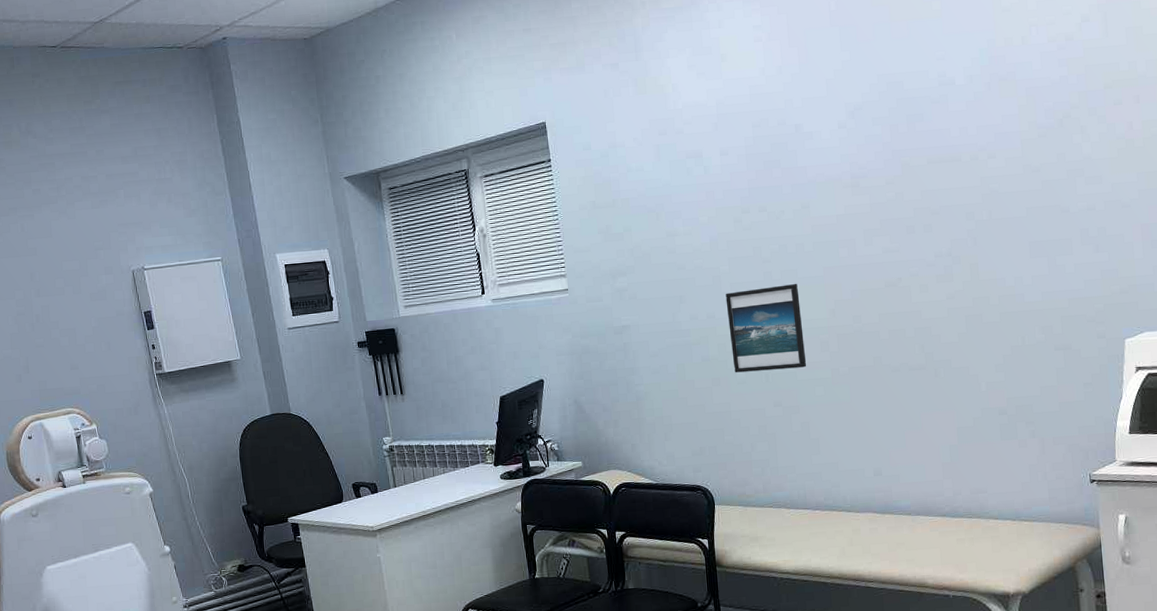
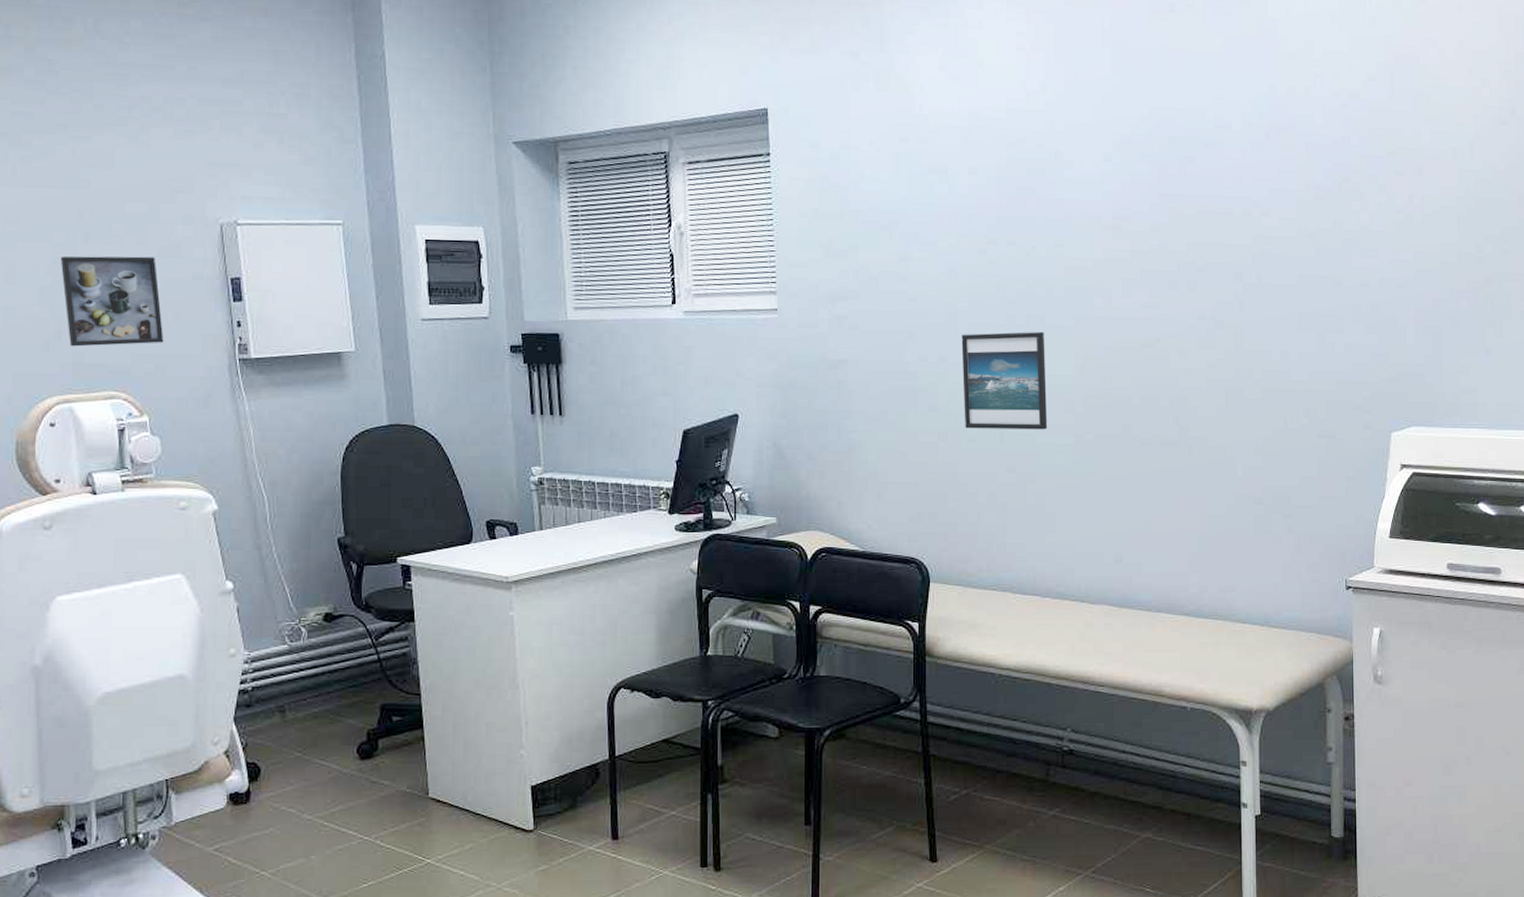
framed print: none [22,302,101,377] -> present [60,256,164,347]

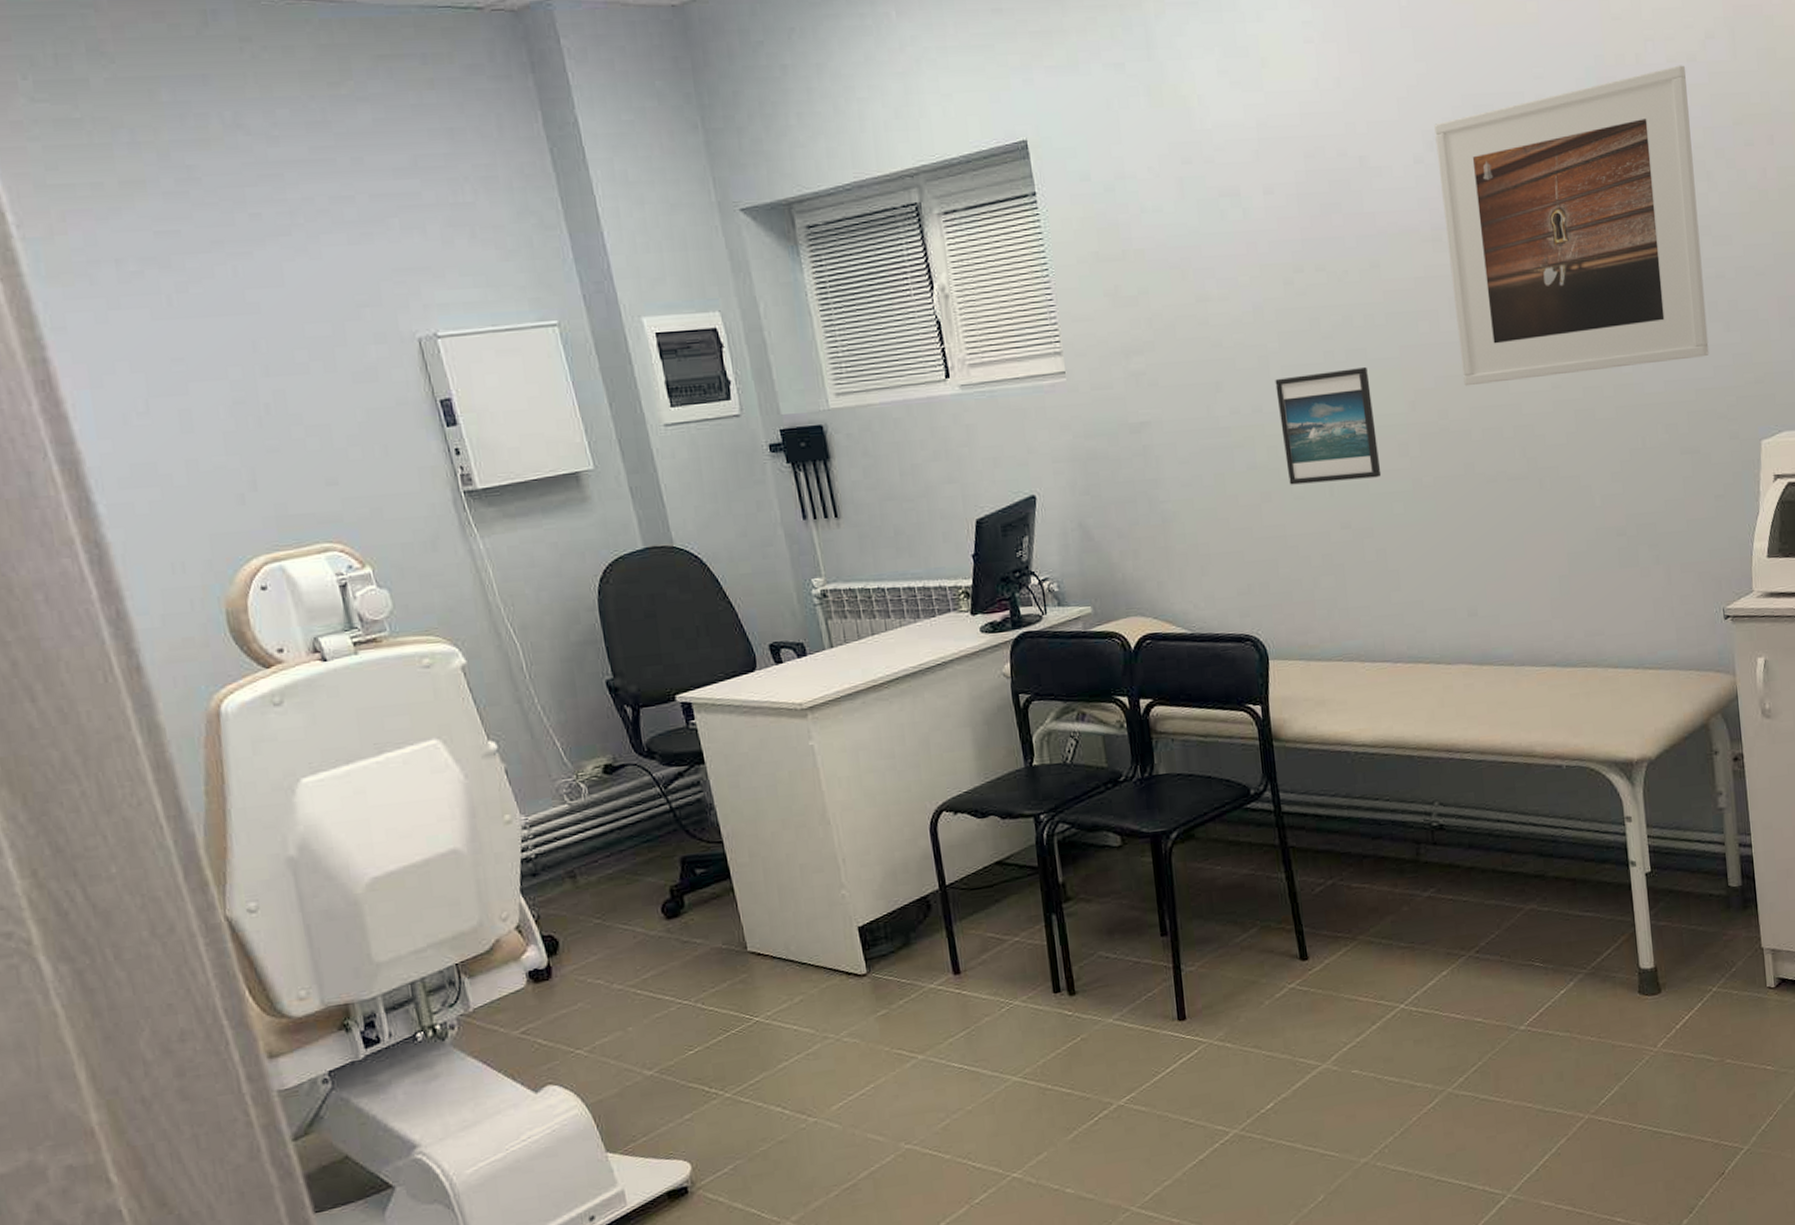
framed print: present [60,256,164,347] -> none [240,384,375,497]
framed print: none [1123,100,1351,358] -> present [1434,65,1709,386]

